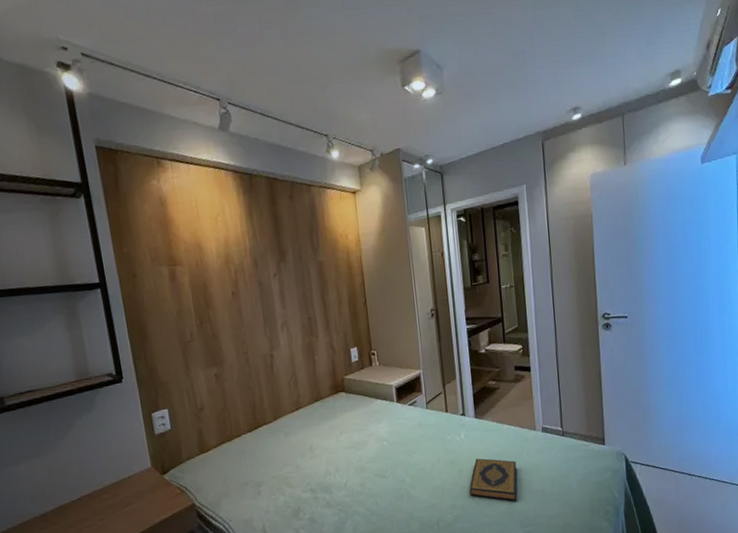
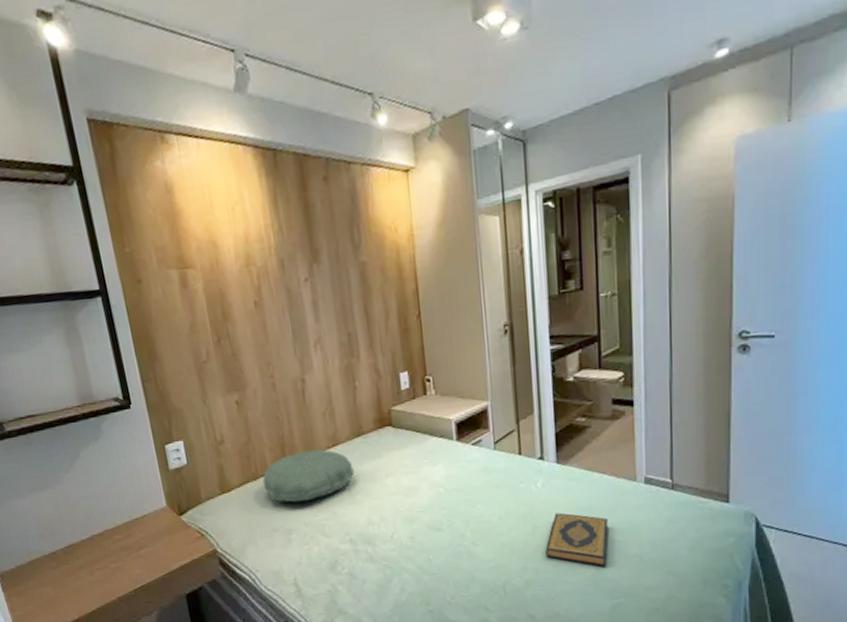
pillow: none [236,413,314,460] -> present [262,449,354,503]

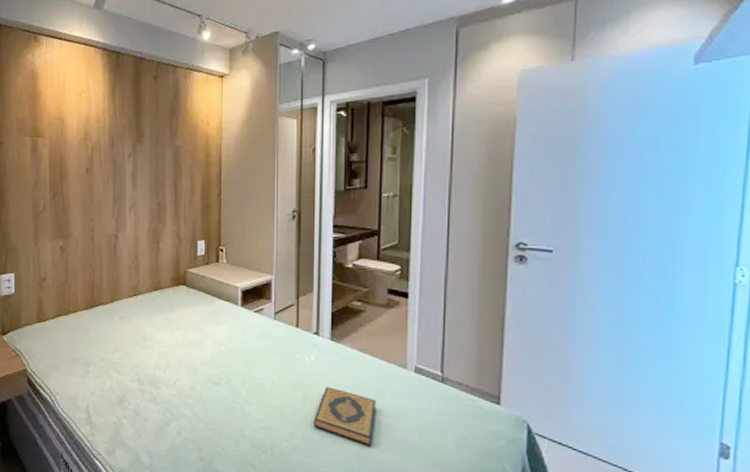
pillow: present [262,449,354,503] -> none [72,296,149,340]

